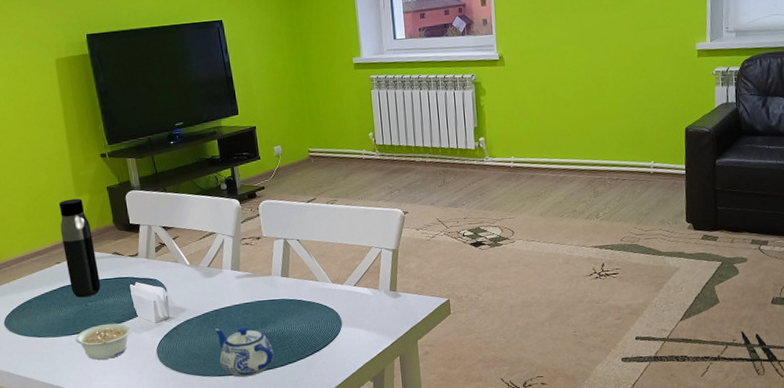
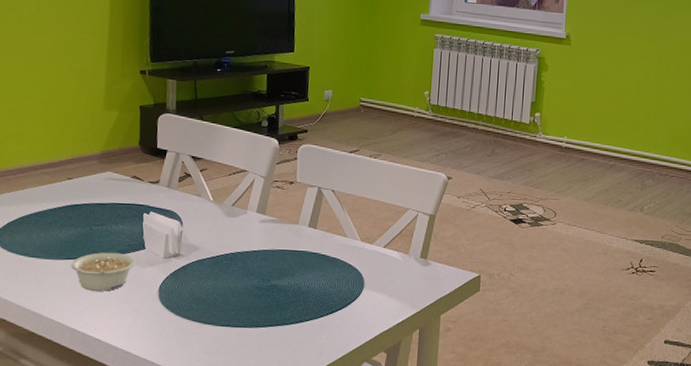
water bottle: present [58,198,100,298] -> none [78,112,114,220]
teapot: present [214,326,275,377] -> none [225,272,287,331]

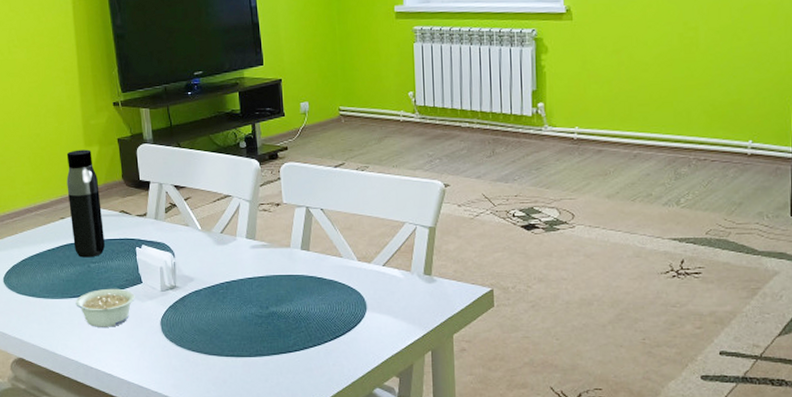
water bottle: none [78,112,114,220] -> present [66,149,105,258]

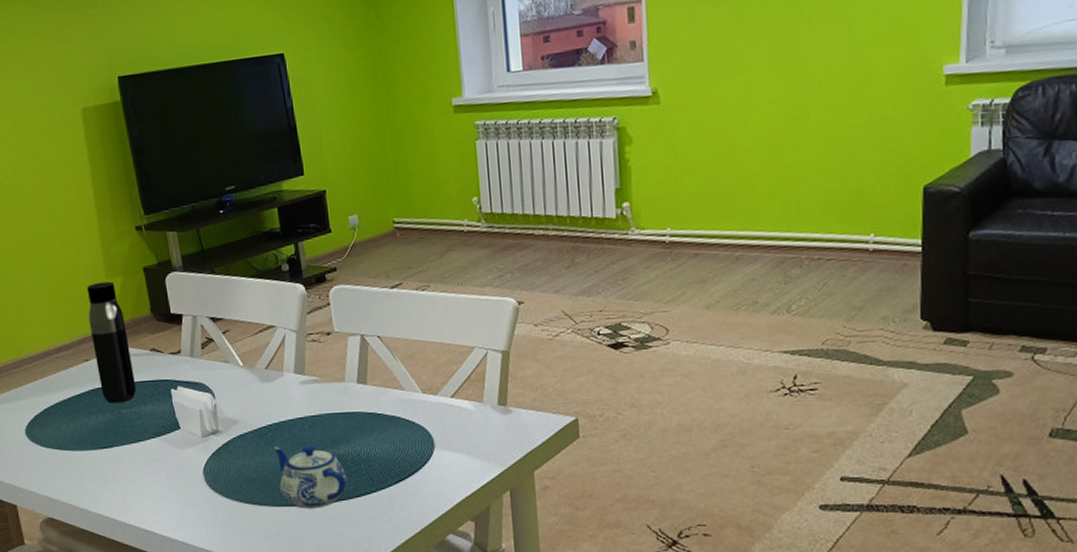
legume: present [75,288,135,327] -> none [107,436,174,480]
teapot: none [224,302,289,360] -> present [273,445,348,509]

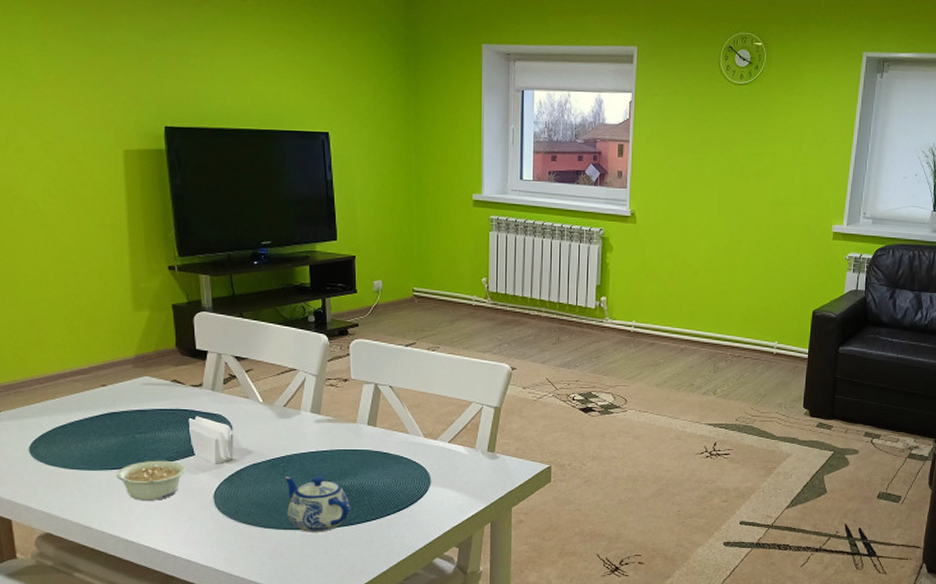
water bottle: present [86,281,136,404] -> none [110,313,153,428]
legume: none [107,436,174,480] -> present [116,460,186,500]

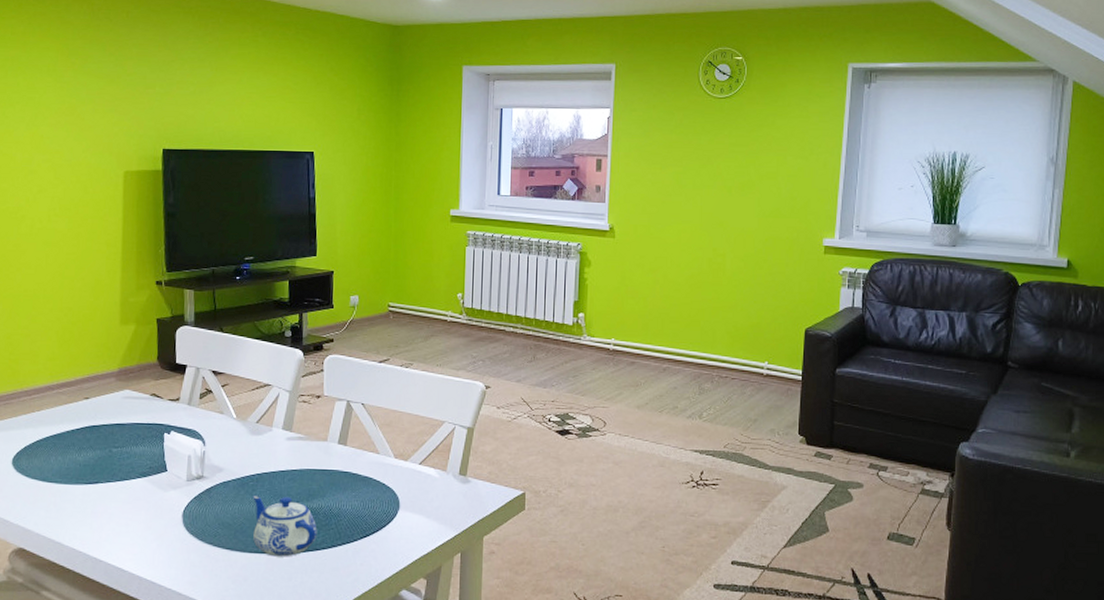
legume: present [116,460,186,500] -> none [91,475,158,517]

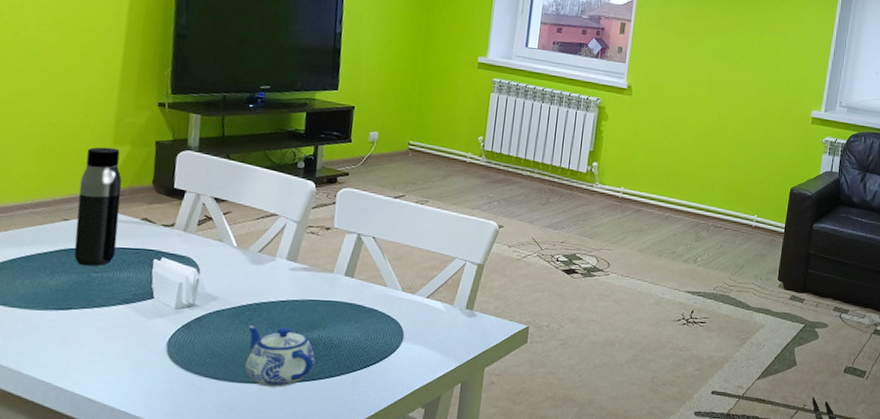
water bottle: none [95,327,131,442] -> present [74,147,122,266]

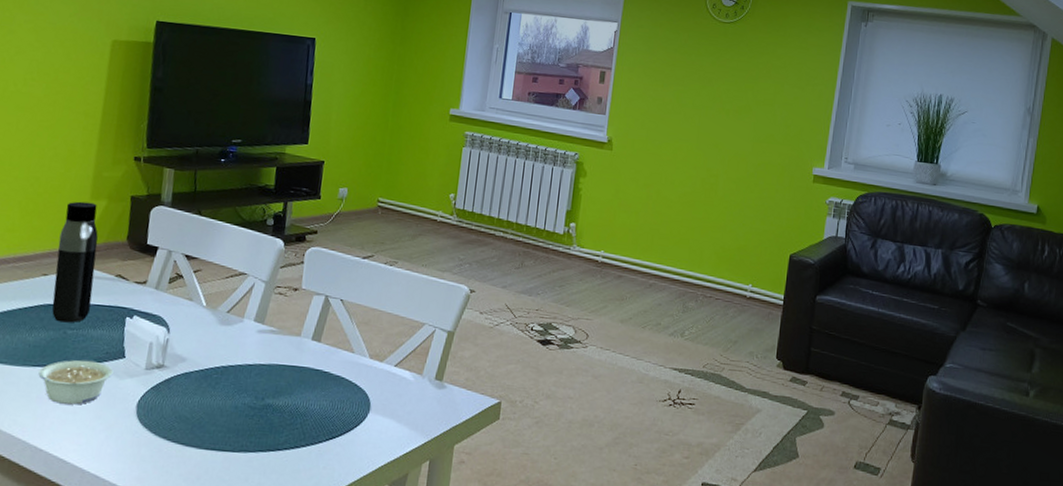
legume: none [61,302,142,346] -> present [38,360,113,405]
teapot: present [244,324,316,387] -> none [211,388,281,456]

